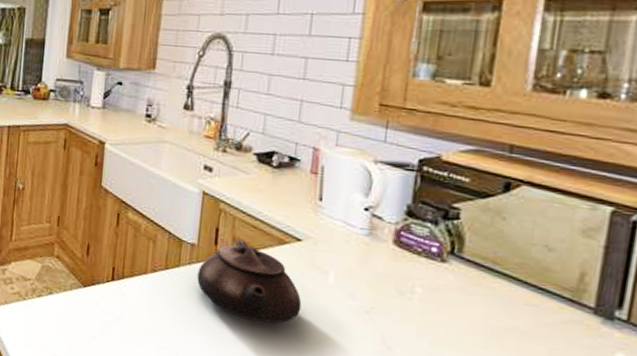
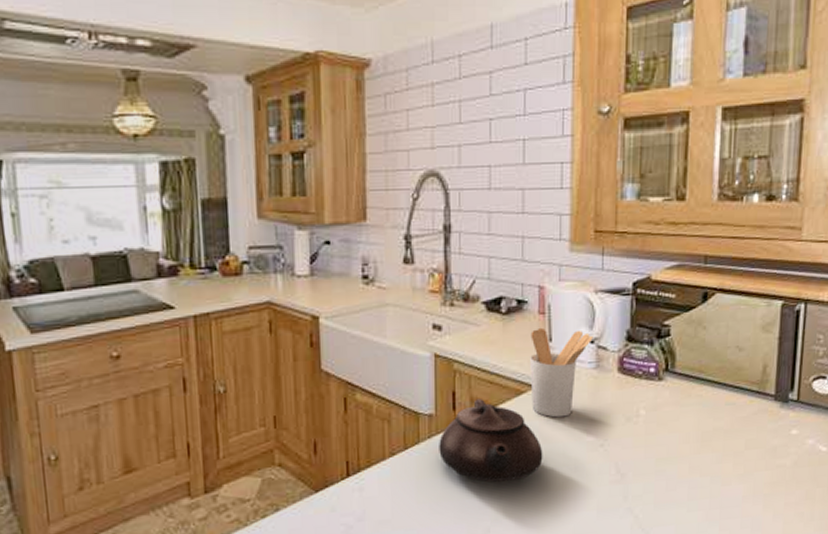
utensil holder: none [294,186,368,276] -> present [530,327,593,418]

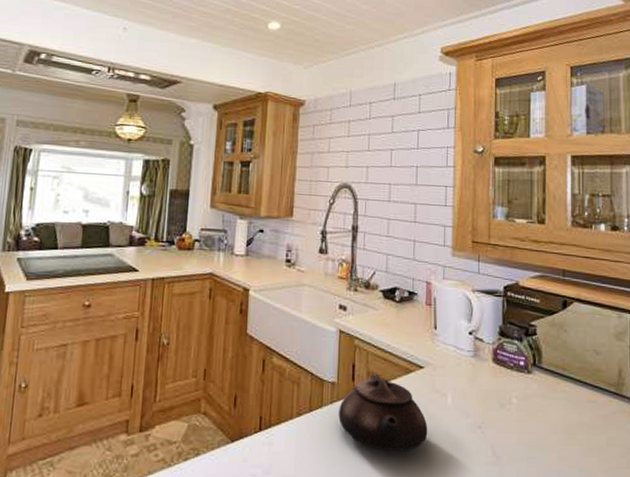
utensil holder: present [530,327,593,418] -> none [418,316,471,398]

